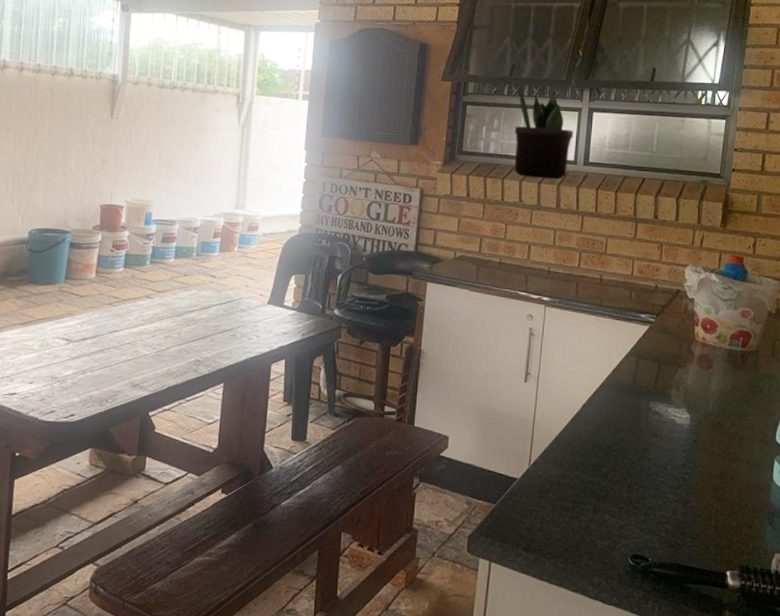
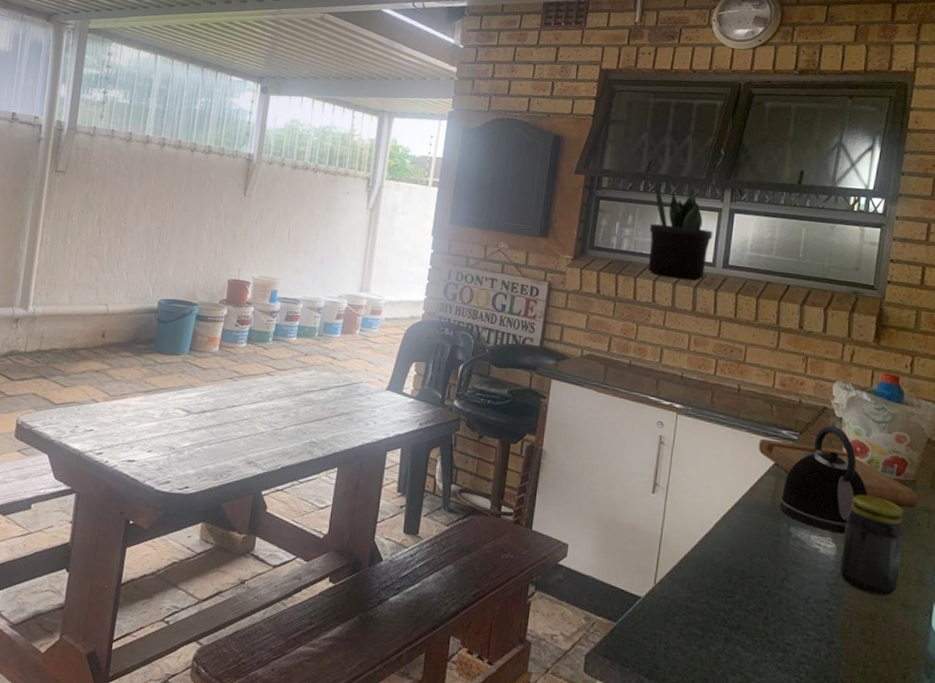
cutting board: none [619,323,760,376] -> present [758,438,917,509]
kettle: none [639,306,718,405] -> present [779,425,868,535]
jar: none [694,367,749,456] -> present [840,495,905,596]

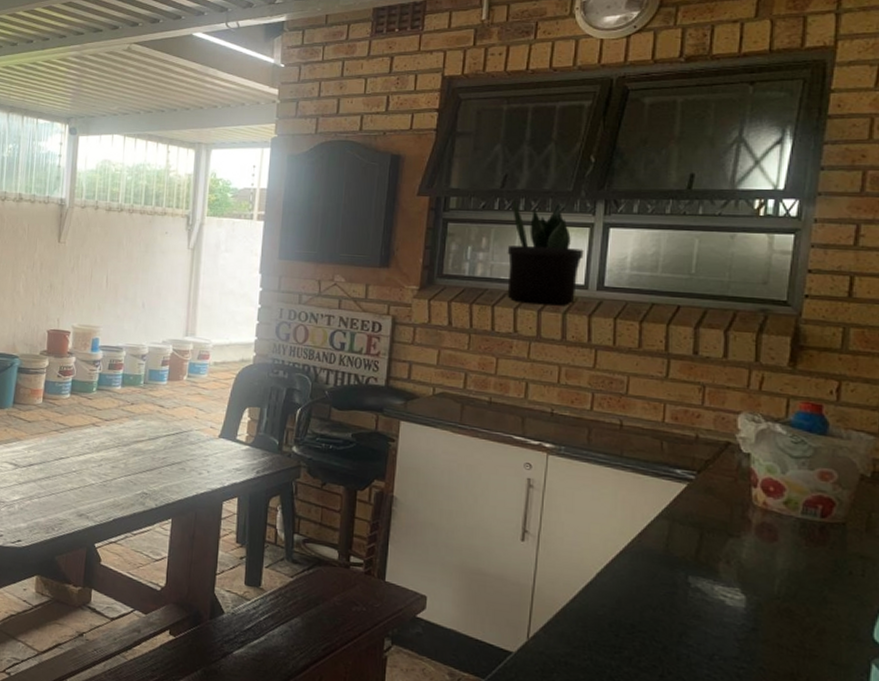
cutting board: present [758,438,917,509] -> none [646,479,848,555]
kettle: present [779,425,868,535] -> none [674,462,785,585]
jar: present [840,495,905,596] -> none [751,540,833,653]

